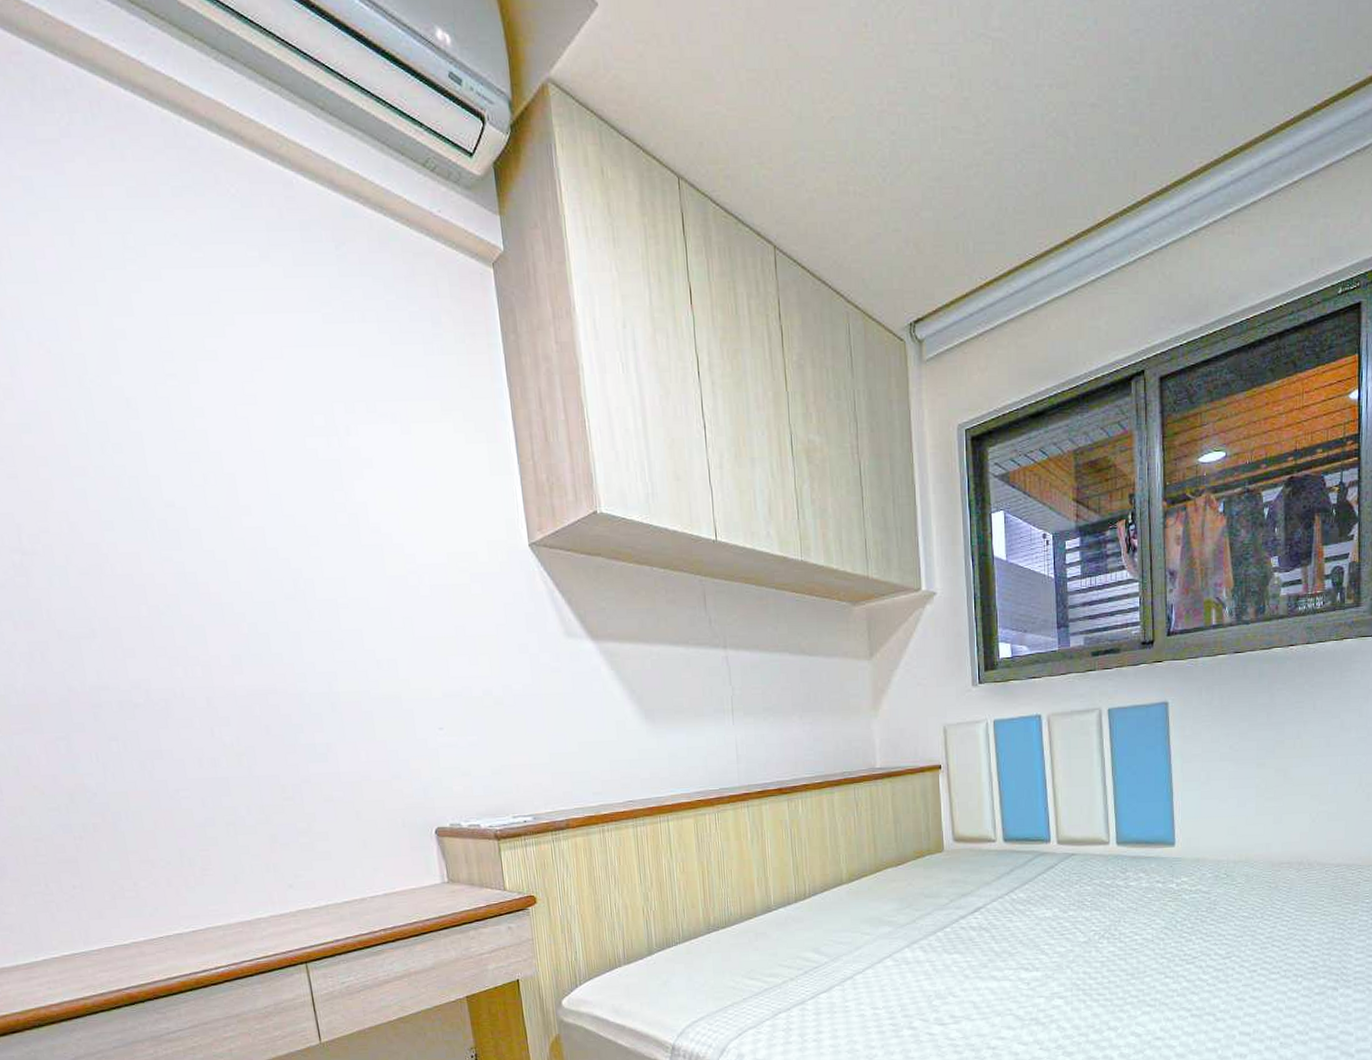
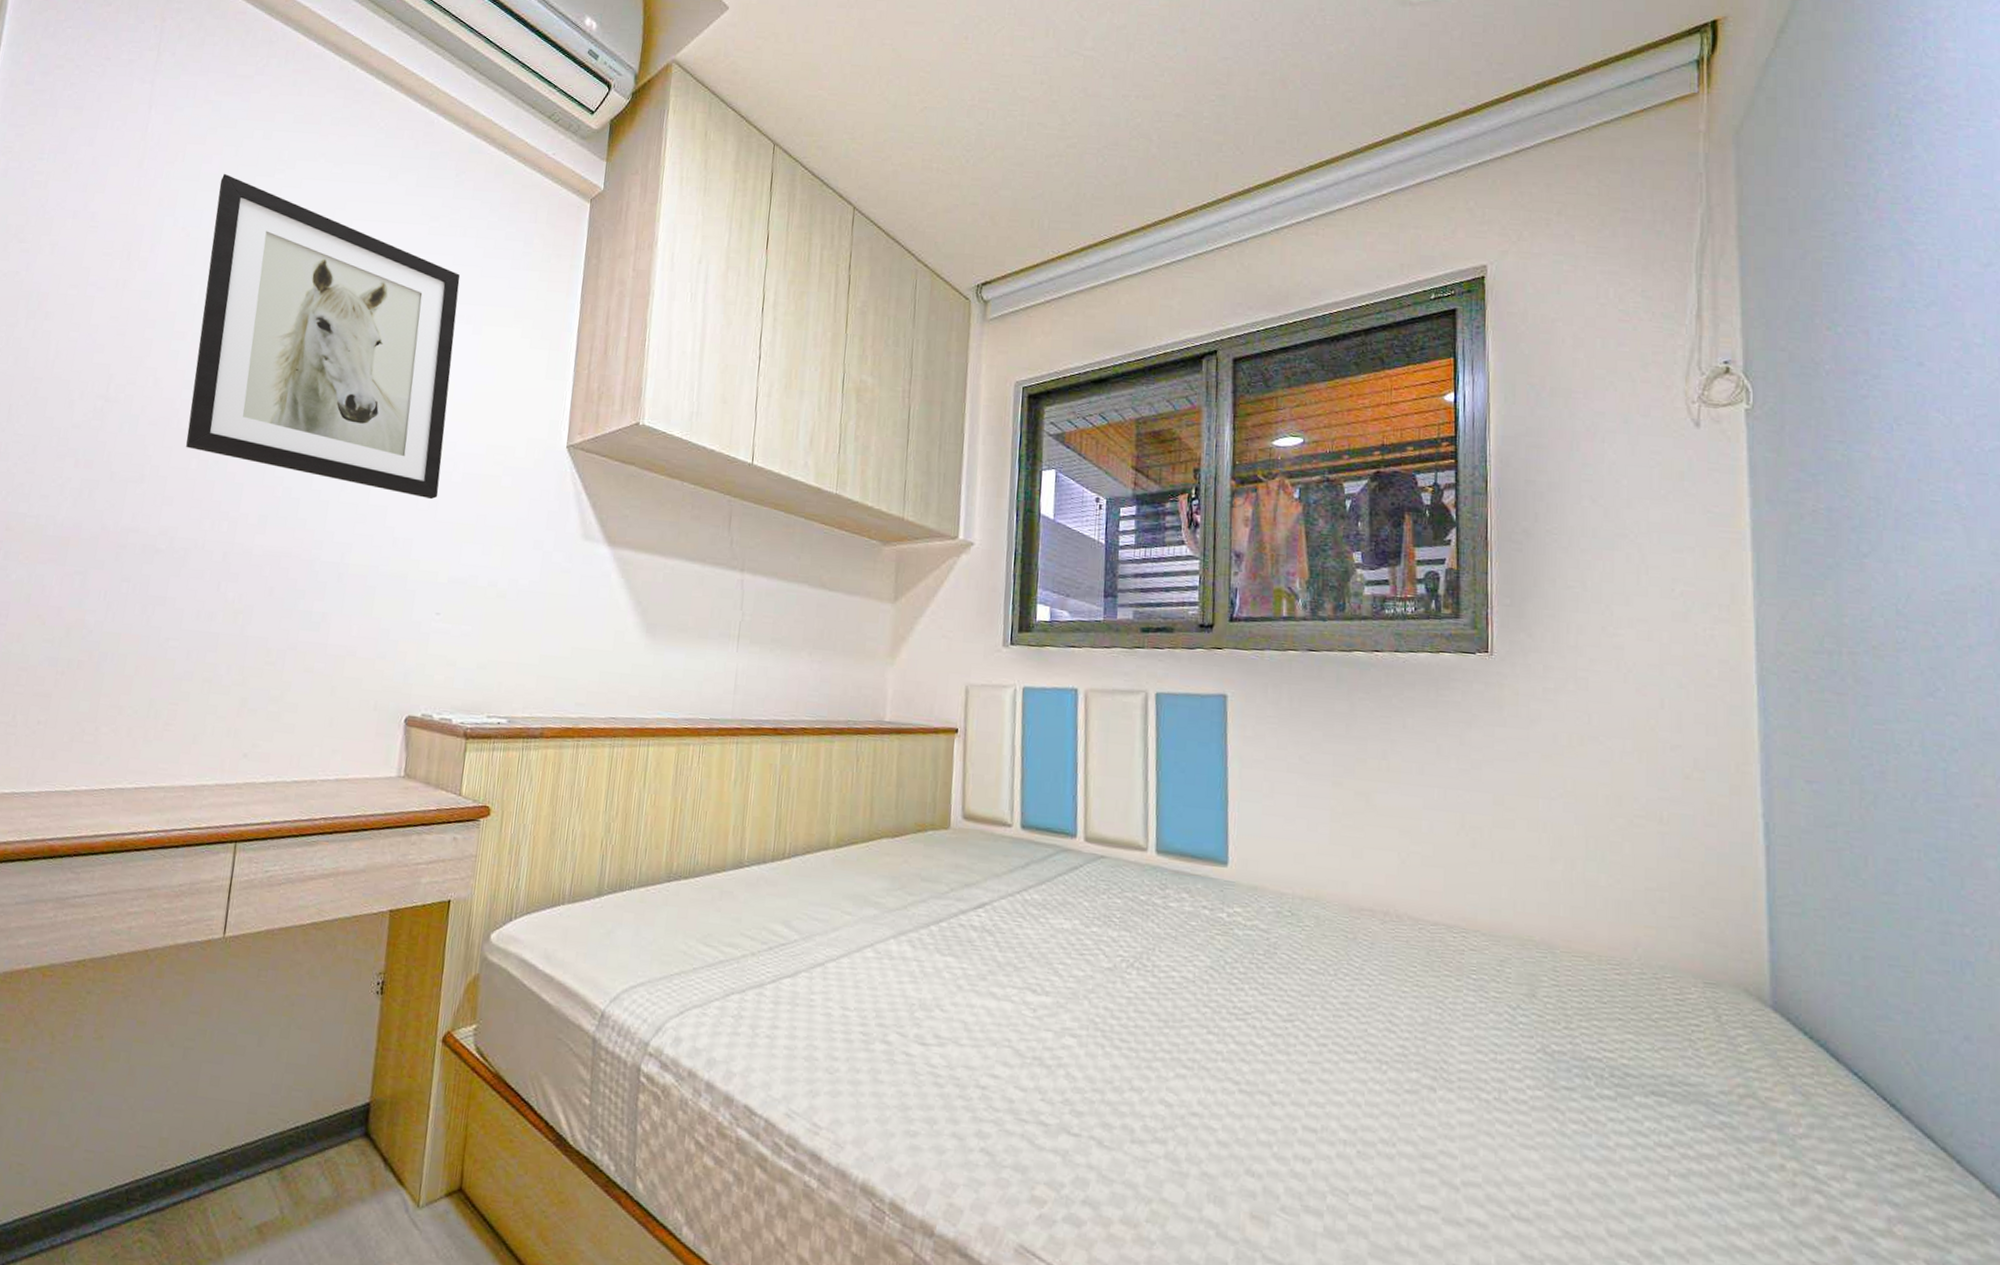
wall art: none [64,270,411,617] -> present [186,173,461,500]

